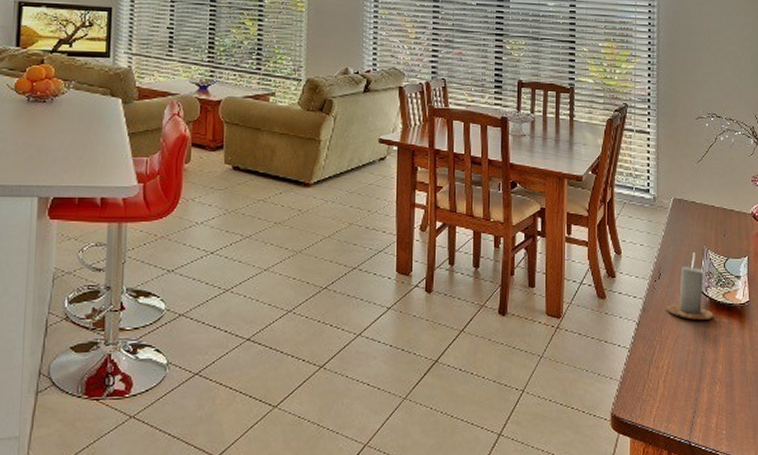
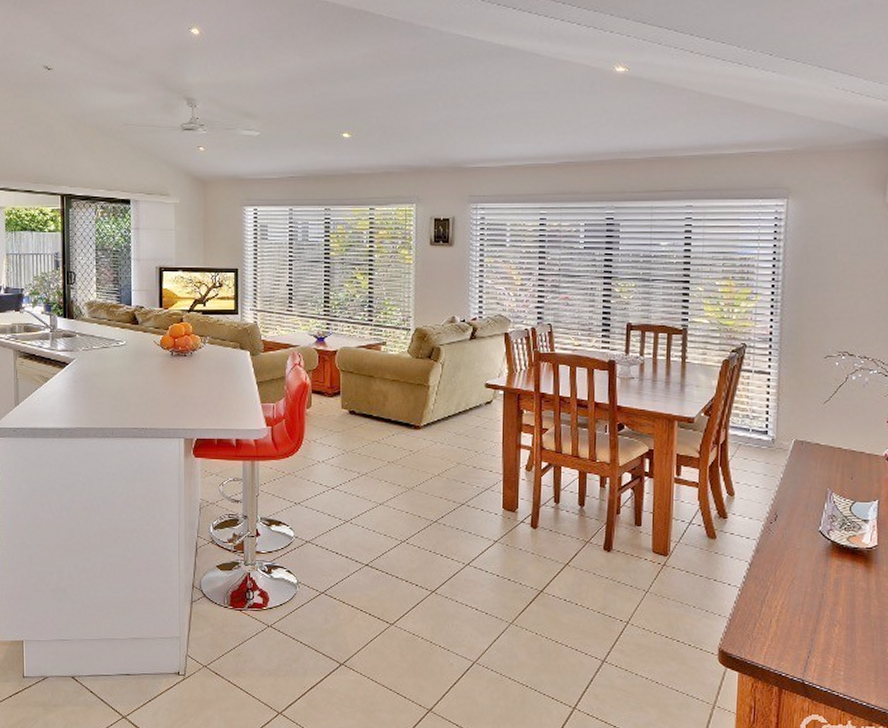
candle: present [666,252,714,320] -> none [781,495,836,563]

